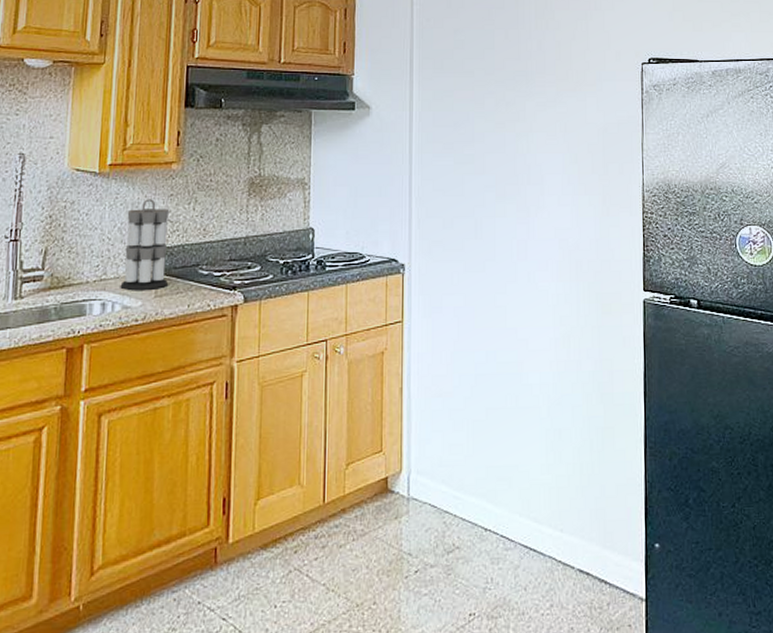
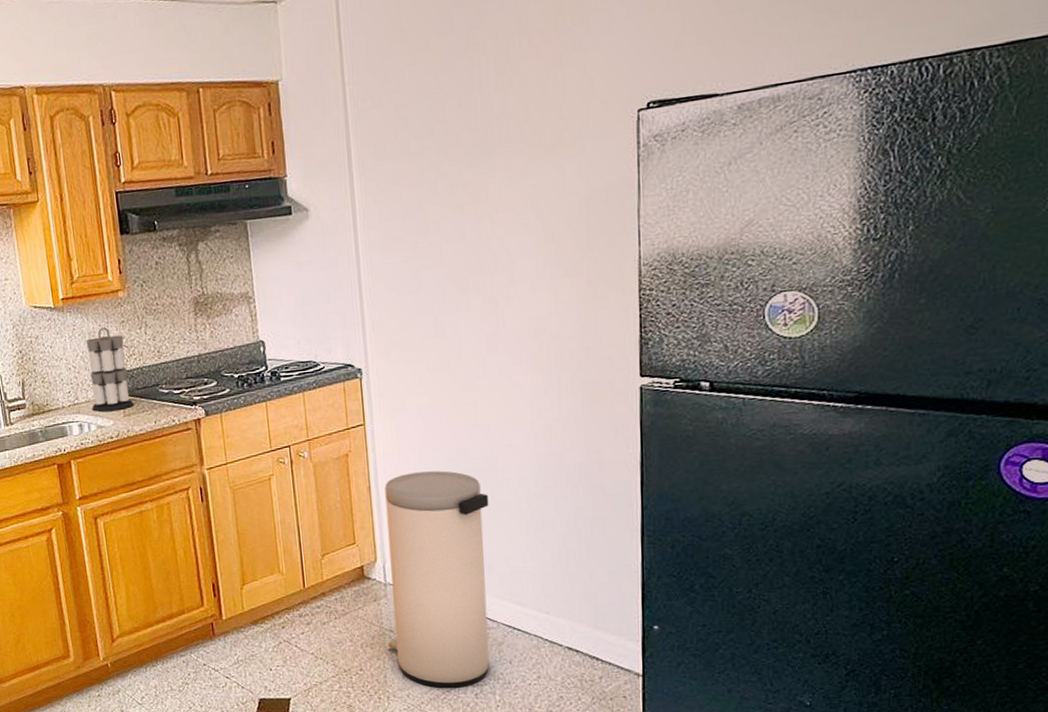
pedal bin: none [405,374,513,624] -> present [384,471,490,689]

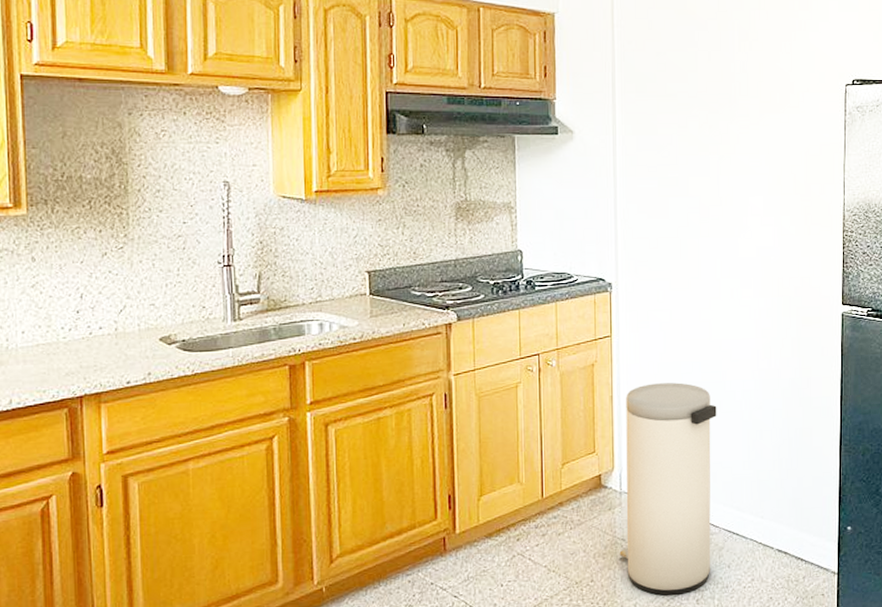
spice rack: present [86,327,133,412] -> none [336,224,382,312]

